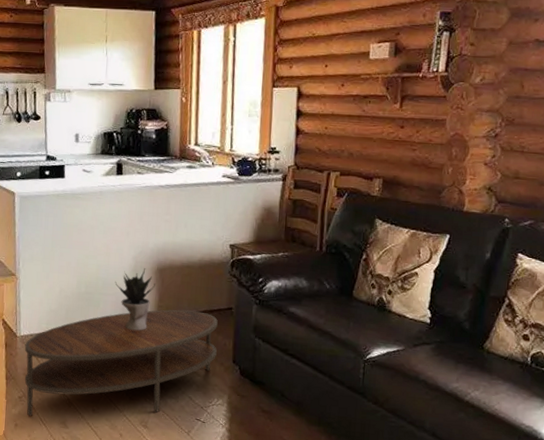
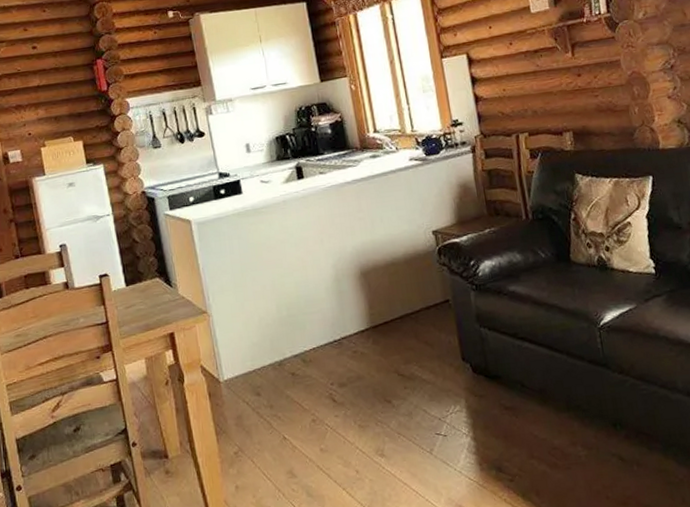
coffee table: present [24,309,218,417] -> none [230,311,443,474]
potted plant: present [115,268,156,331] -> none [317,275,363,348]

